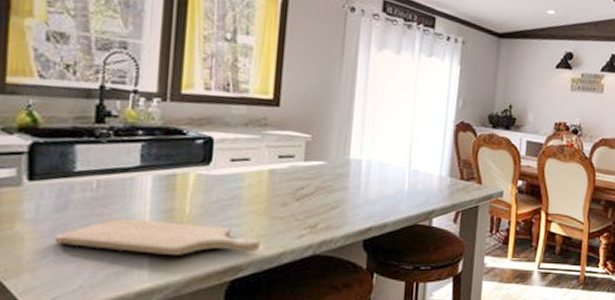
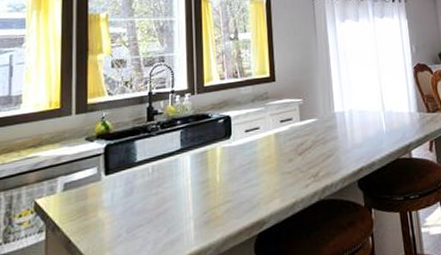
chopping board: present [55,218,260,255] -> none [126,188,276,224]

